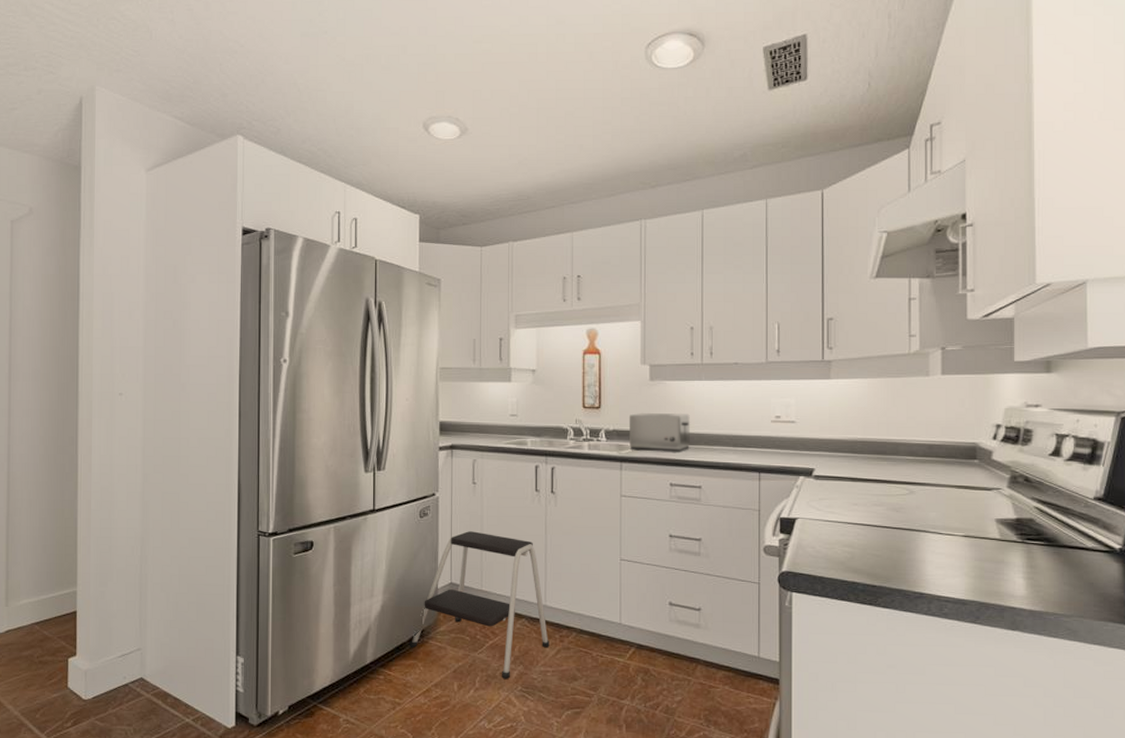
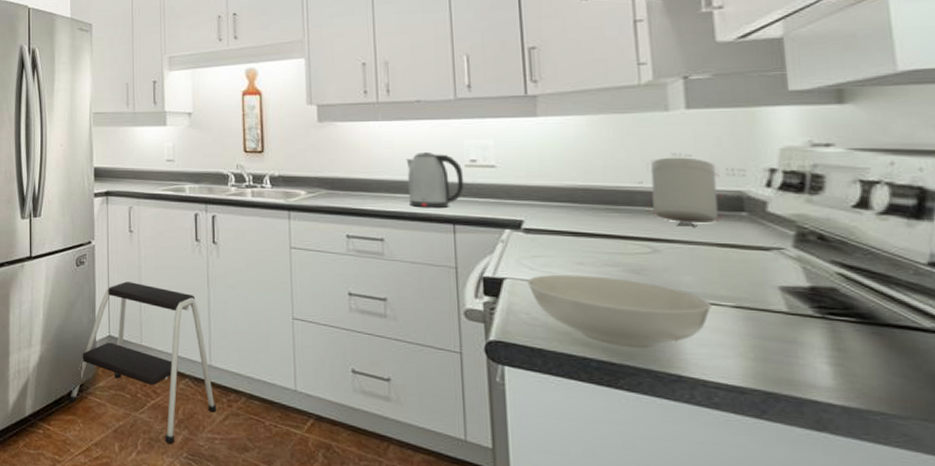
toaster: present [628,412,690,453] -> none [295,156,368,202]
kettle: none [723,408,770,459] -> present [406,151,464,209]
bowl: none [814,513,948,573] -> present [527,274,711,349]
canister: none [903,411,980,472] -> present [638,153,750,227]

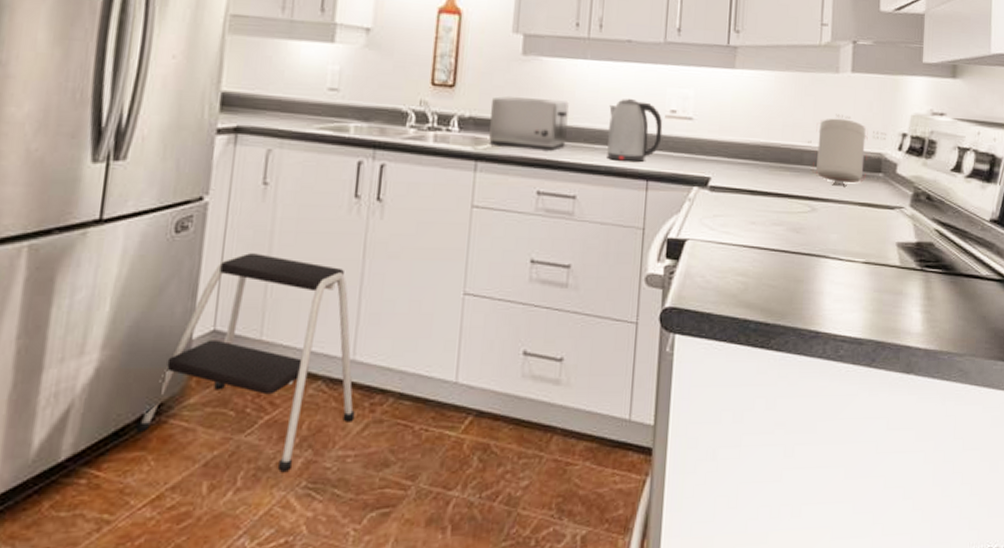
toaster: none [295,156,368,202] -> present [489,95,569,152]
bowl: present [527,274,711,349] -> none [706,234,848,308]

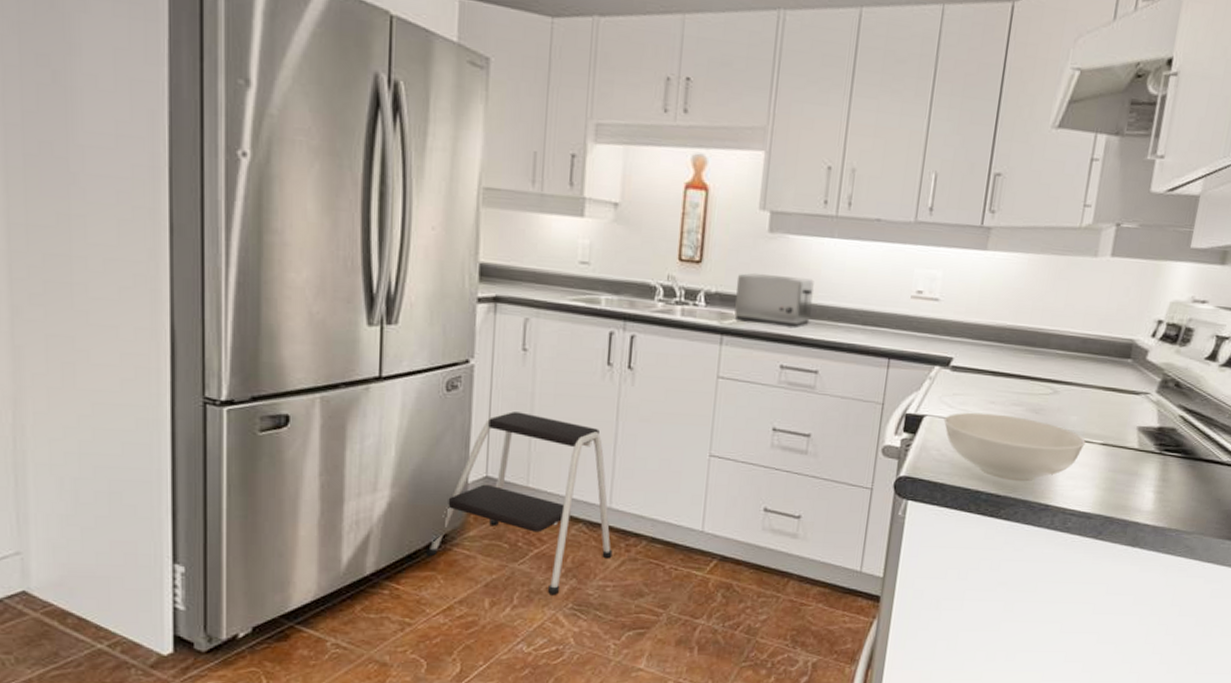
kettle: present [607,98,663,163] -> none [850,277,908,341]
bowl: none [706,234,848,308] -> present [943,412,1086,482]
canister: present [808,114,886,186] -> none [1056,299,1141,371]

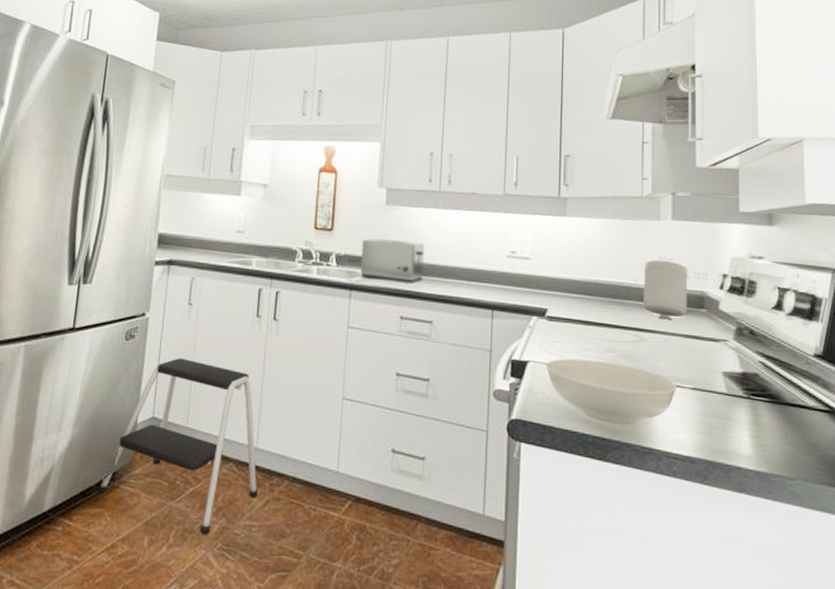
canister: none [1056,299,1141,371] -> present [634,256,707,320]

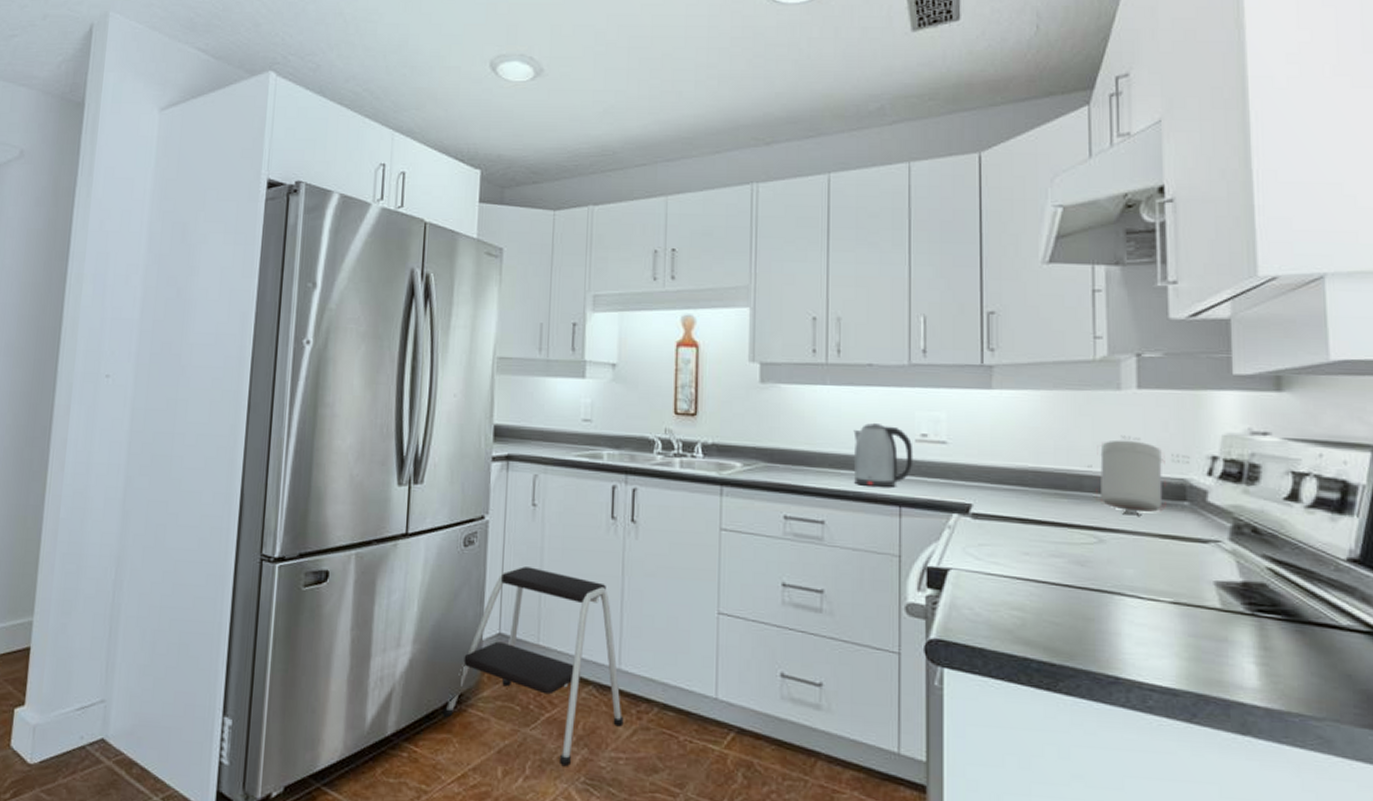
toaster: present [360,238,425,284] -> none [732,422,811,477]
kettle: none [457,240,505,294] -> present [853,422,913,488]
bowl: present [545,358,677,426] -> none [972,565,1150,648]

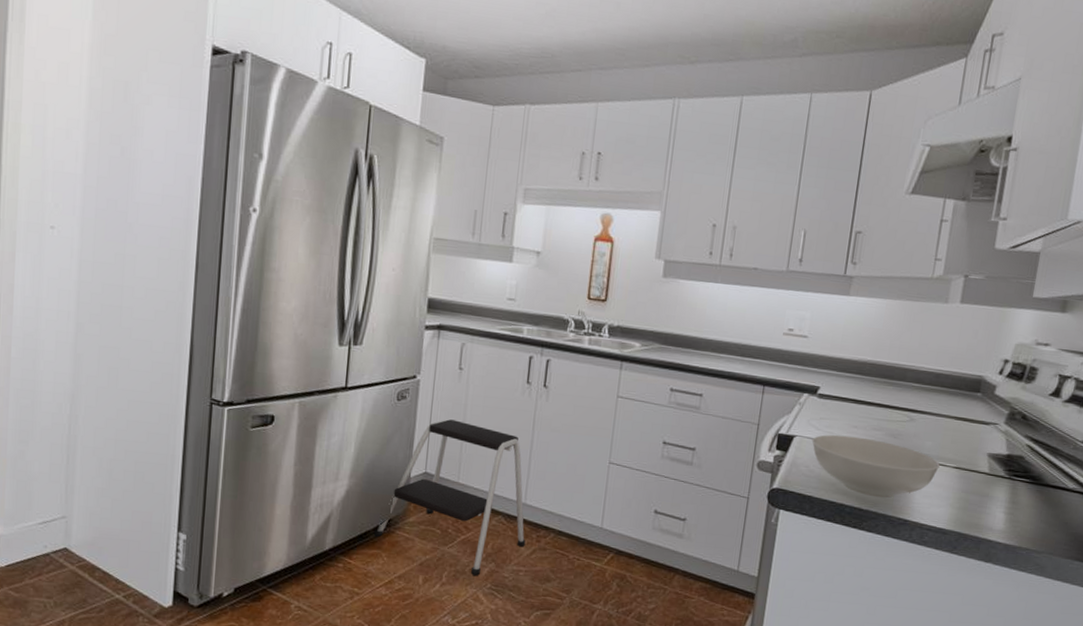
kettle: present [853,422,913,488] -> none [730,317,781,370]
bowl: none [972,565,1150,648] -> present [811,434,940,499]
canister: present [1087,435,1191,516] -> none [912,339,989,402]

